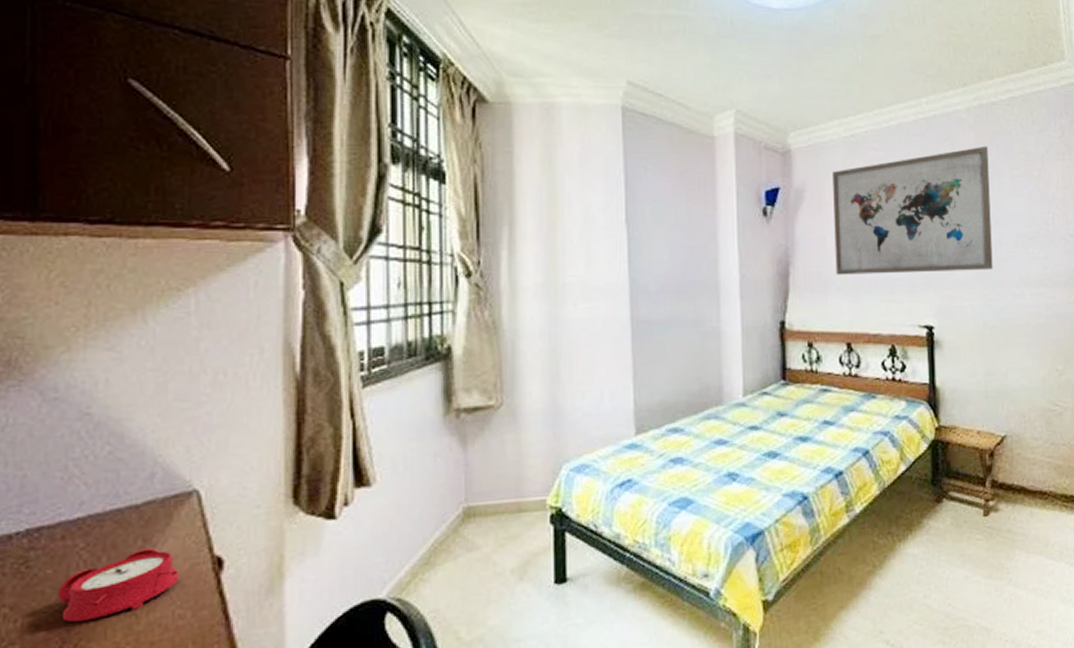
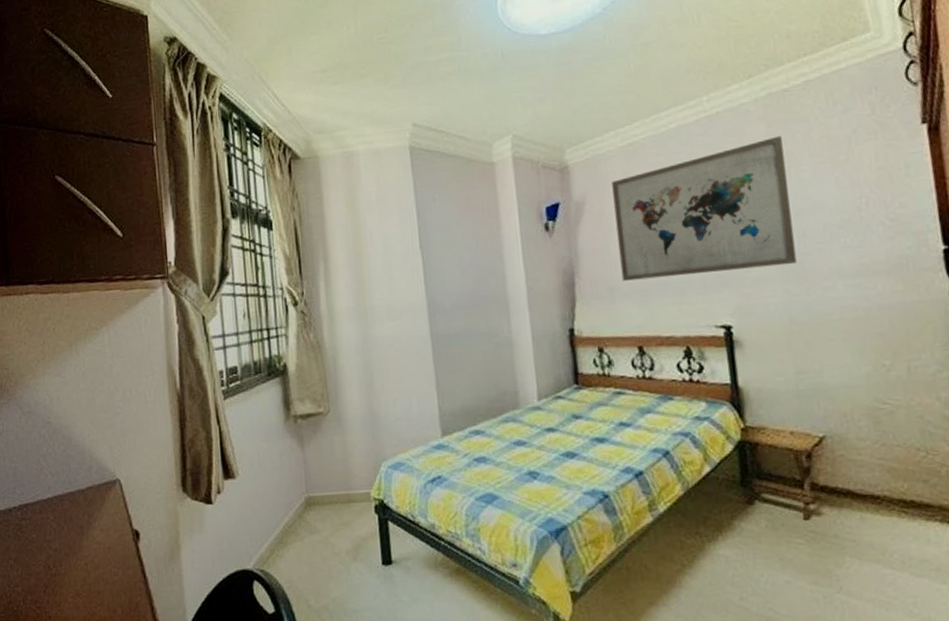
alarm clock: present [57,548,180,623] -> none [40,522,113,574]

